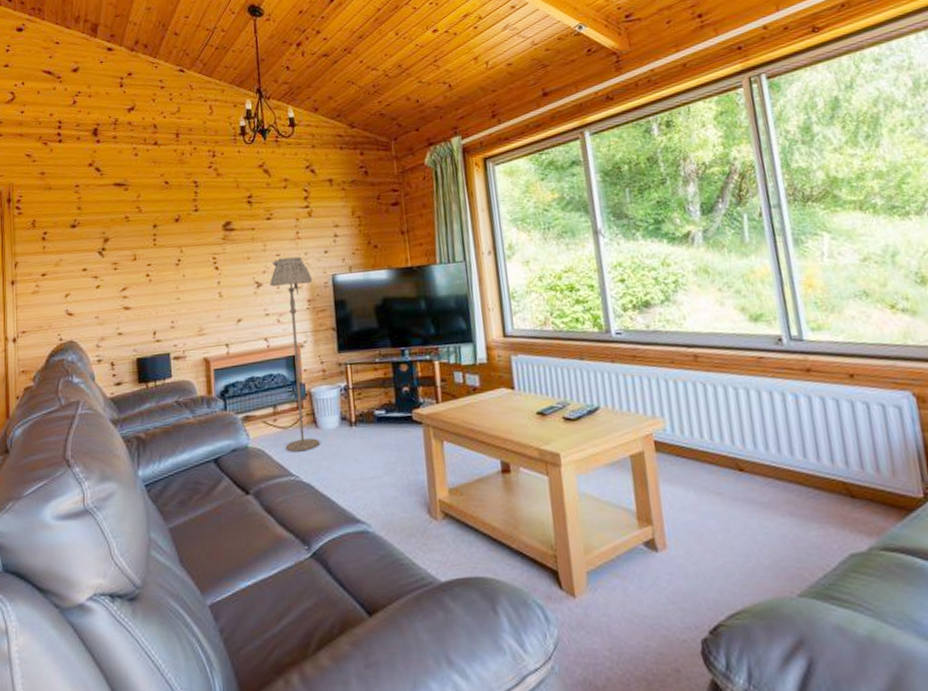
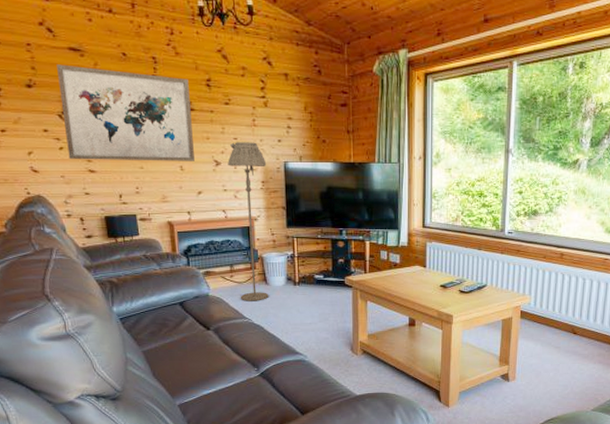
wall art: none [101,198,234,298] -> present [57,64,195,161]

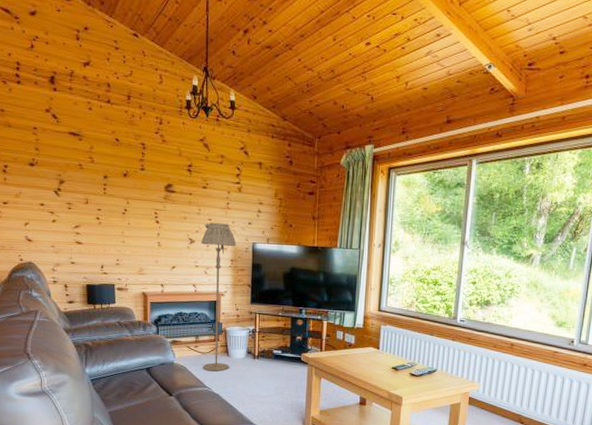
wall art: present [57,64,195,161] -> none [57,146,172,238]

